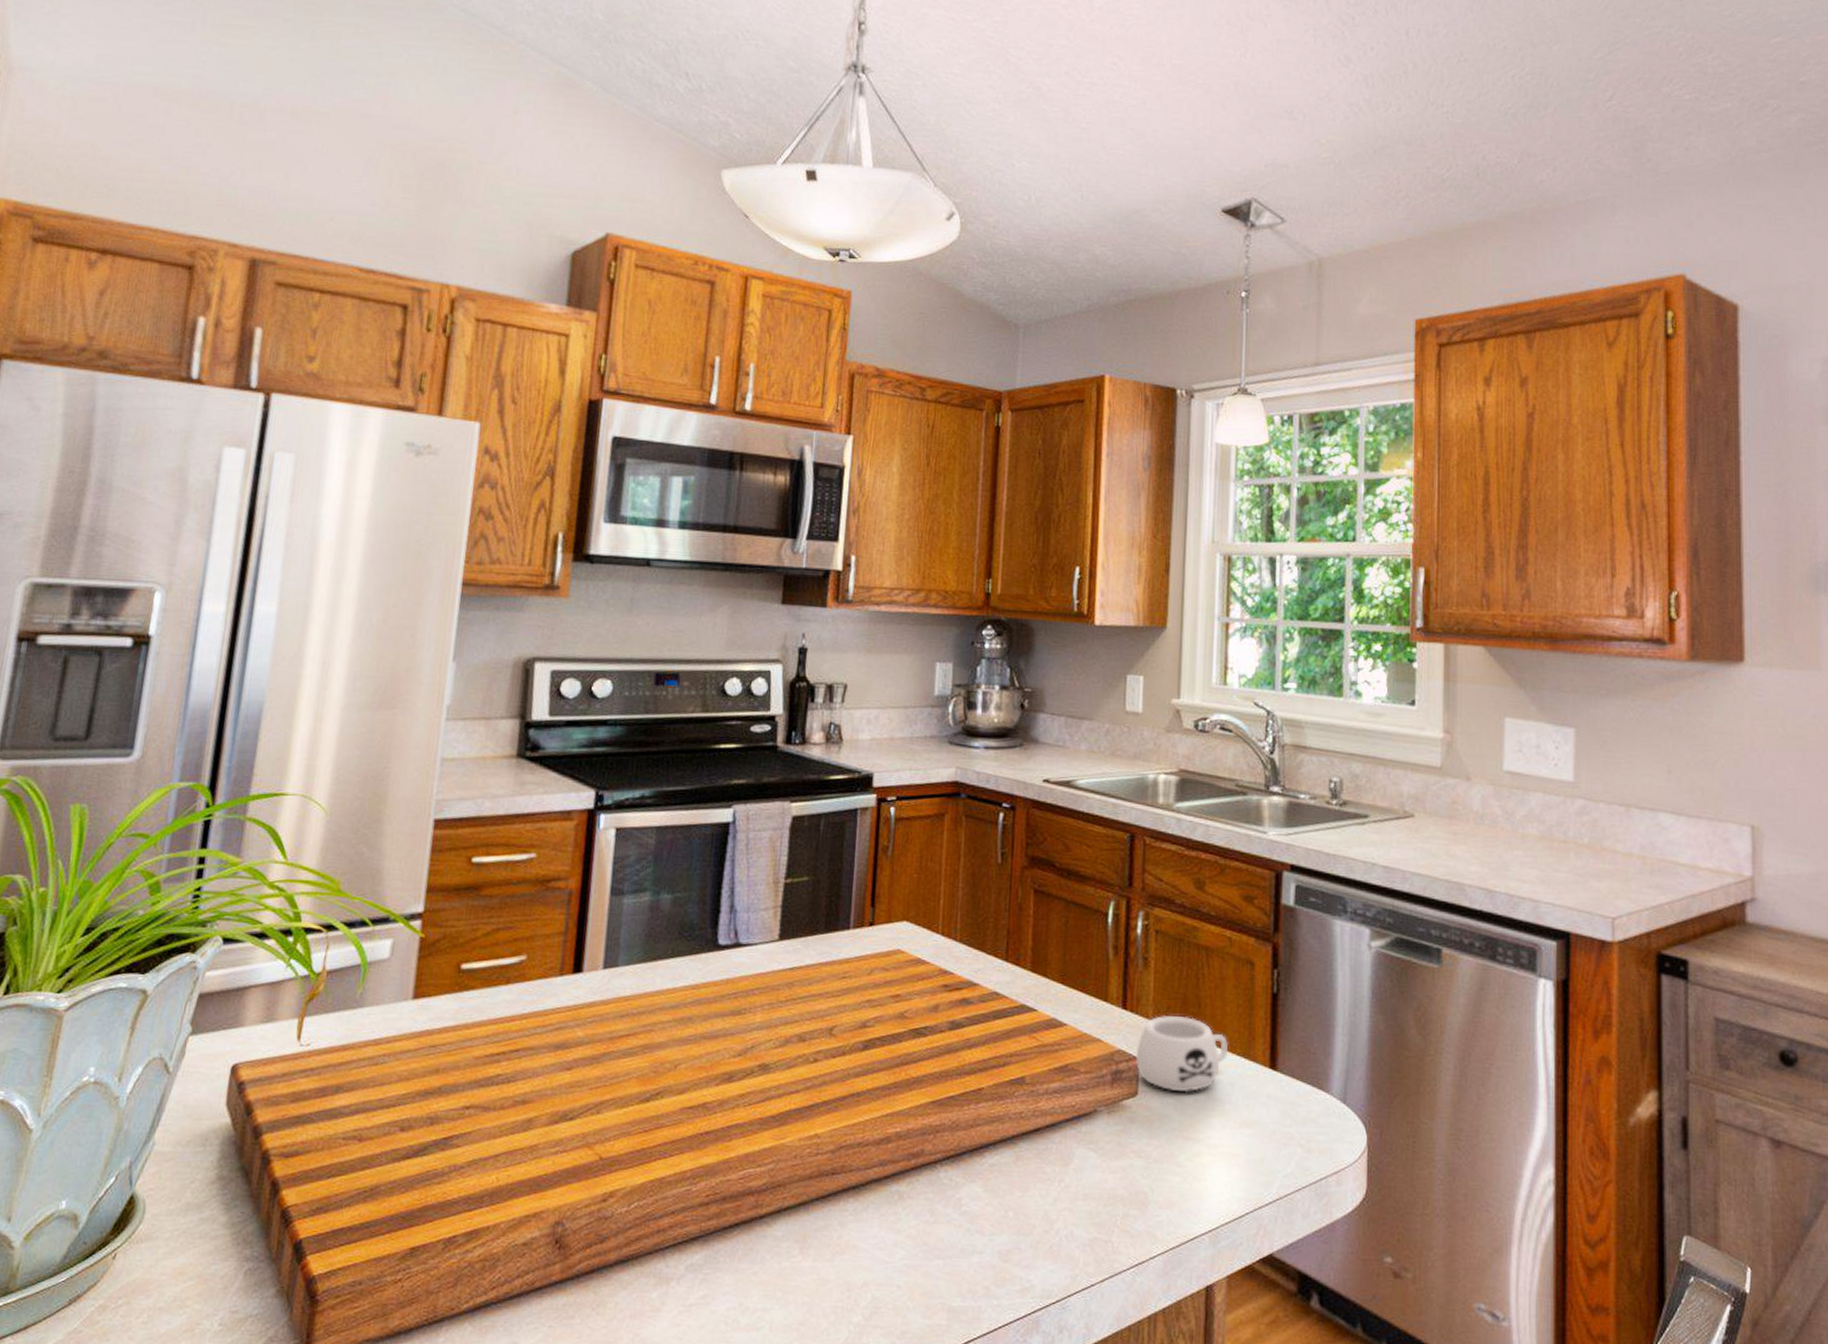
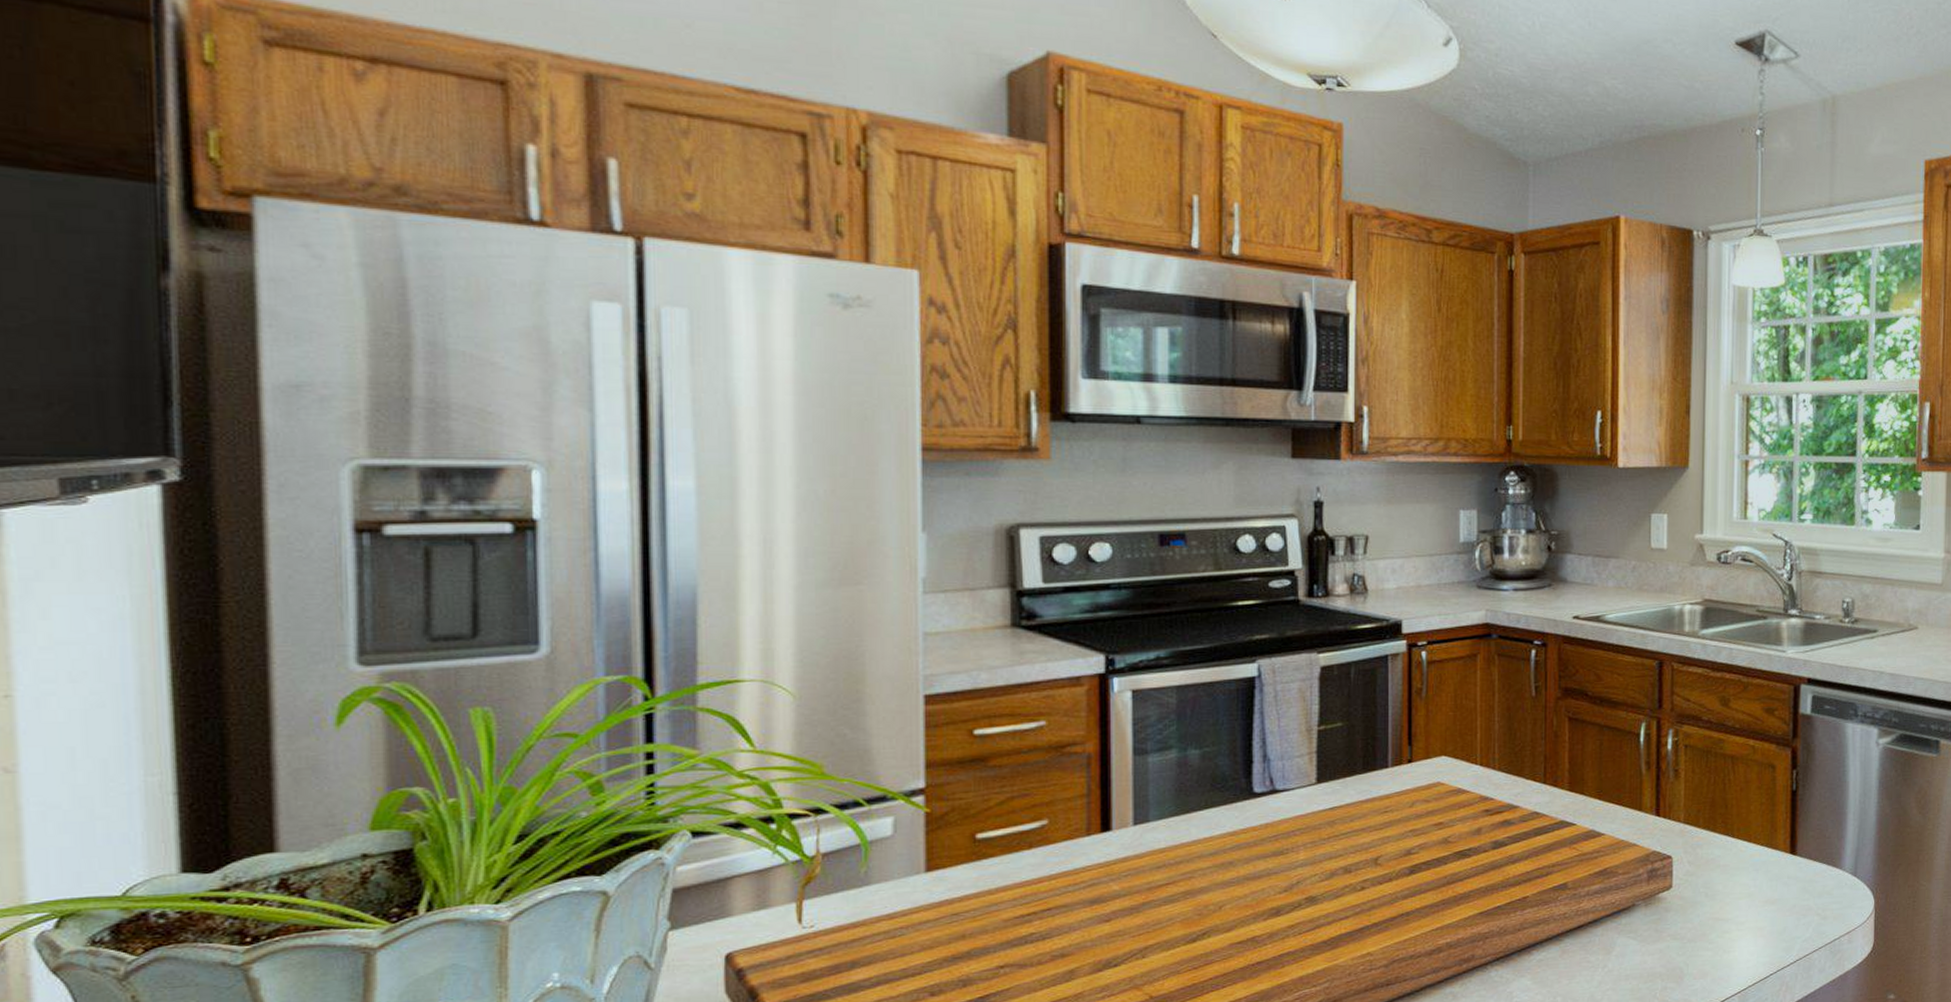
mug: present [1135,1016,1229,1093] -> none [1669,817,1754,882]

